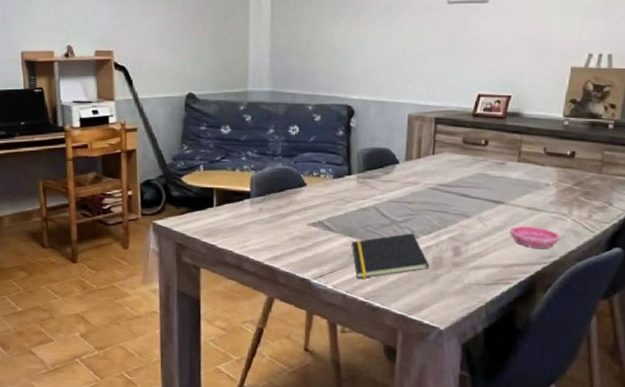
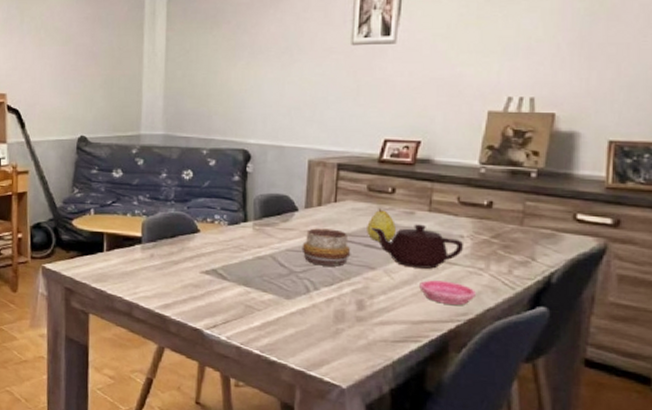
notepad: present [351,233,430,278] -> none [246,284,331,330]
decorative bowl: none [402,180,448,216] -> present [301,228,351,267]
fruit: none [462,160,489,192] -> present [367,209,397,242]
teapot: none [466,174,550,216] -> present [371,224,464,269]

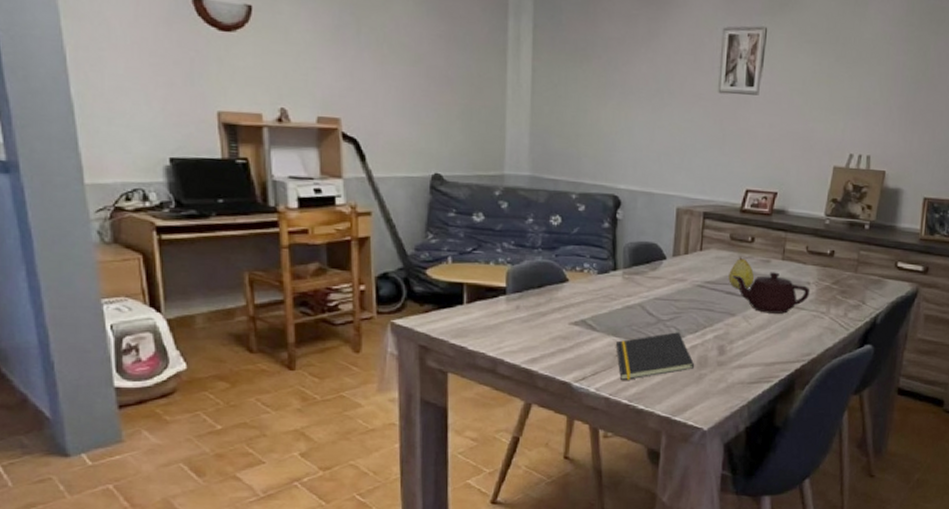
notepad: none [246,284,331,330] -> present [615,332,695,380]
decorative bowl: present [301,228,351,267] -> none [669,276,714,314]
saucer: present [419,280,477,305] -> none [772,324,819,346]

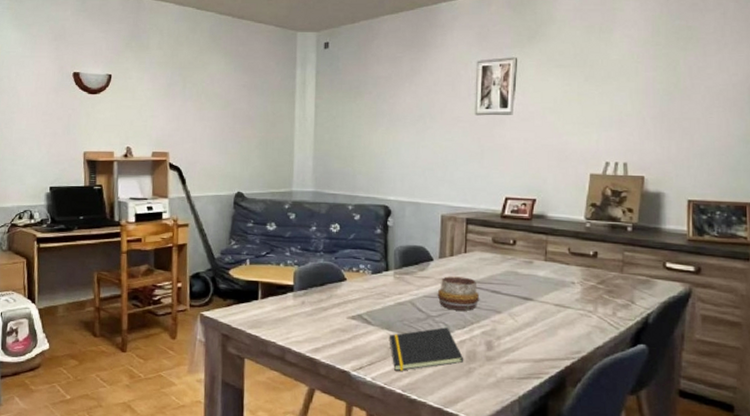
decorative bowl: none [669,276,714,314] -> present [437,276,480,311]
fruit: present [728,257,755,290] -> none [493,258,518,289]
teapot: present [732,272,811,314] -> none [497,272,576,312]

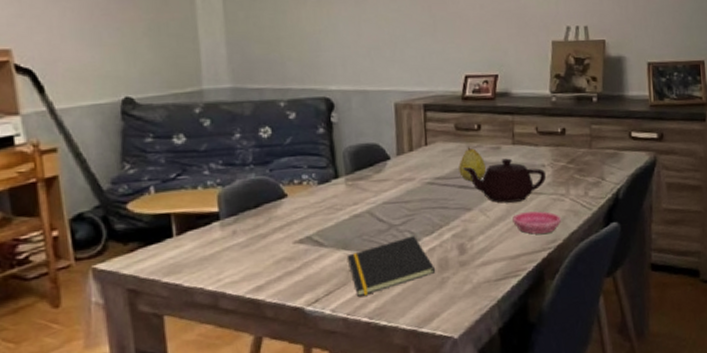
decorative bowl: present [437,276,480,311] -> none [398,174,447,215]
fruit: none [493,258,518,289] -> present [458,147,487,182]
teapot: none [497,272,576,312] -> present [463,158,547,203]
saucer: none [539,322,588,344] -> present [512,211,562,235]

